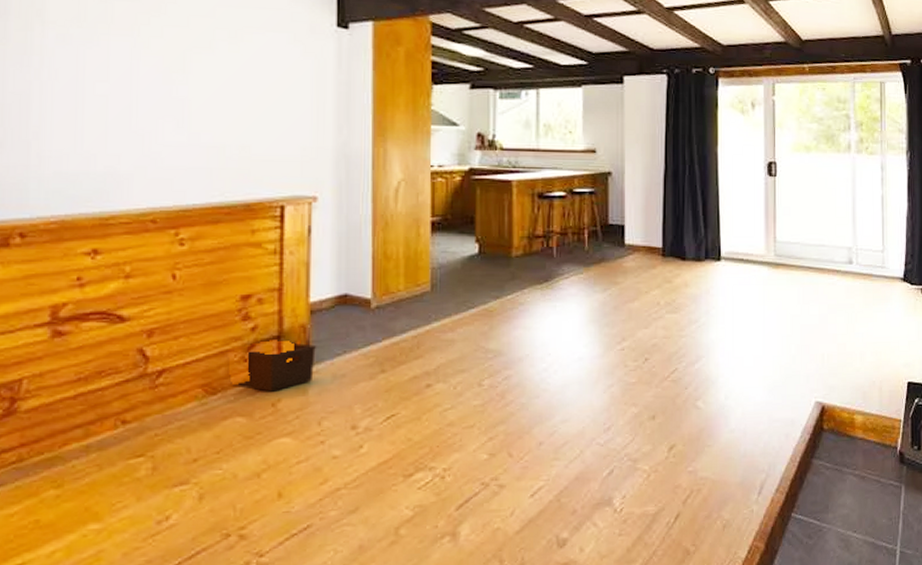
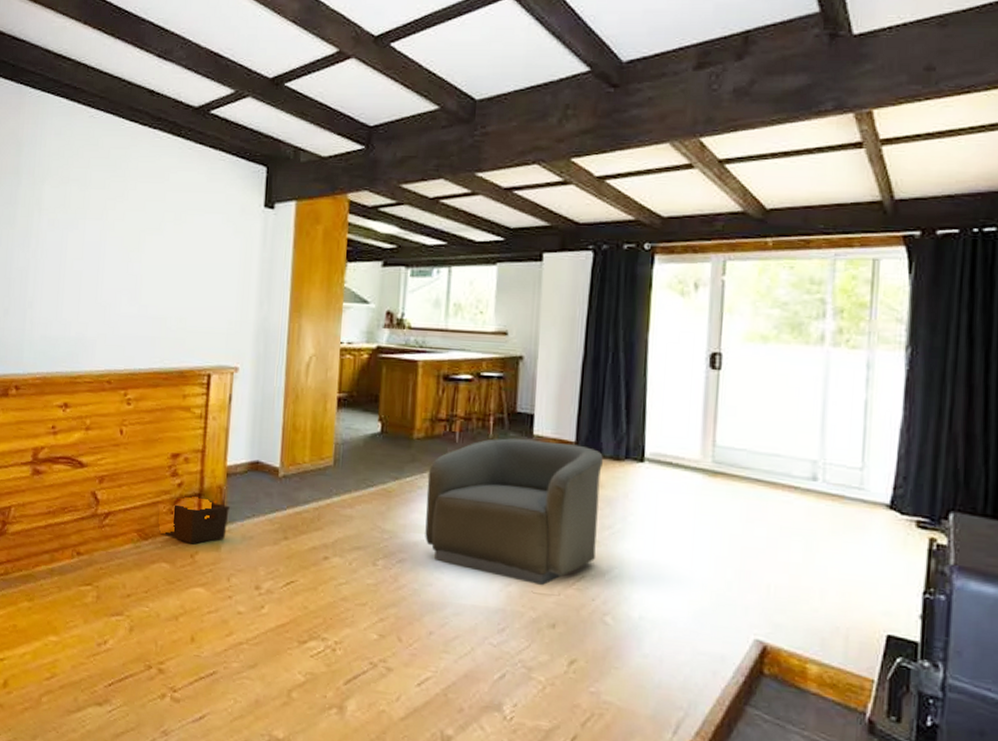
armchair: none [528,249,687,383] -> present [425,438,603,586]

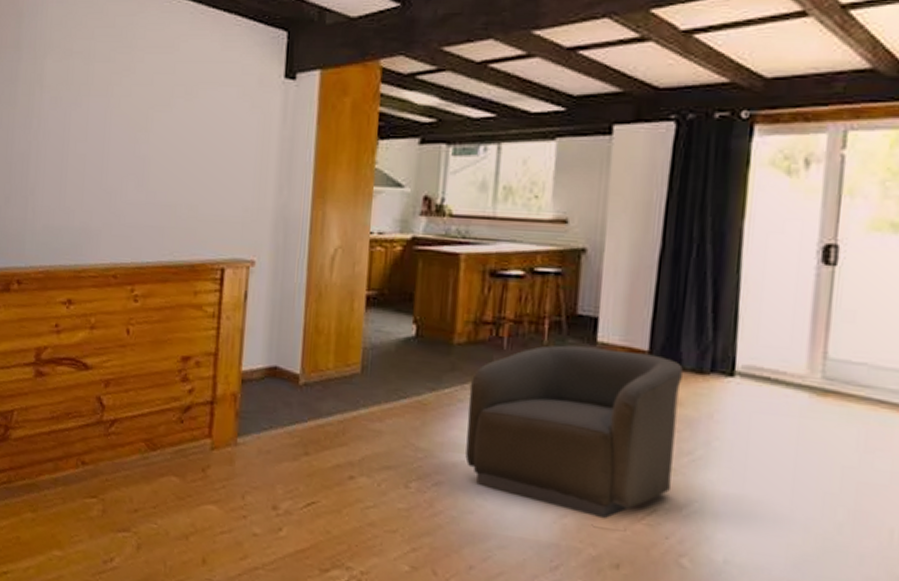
hamper: present [159,501,230,545] -> none [168,410,245,458]

